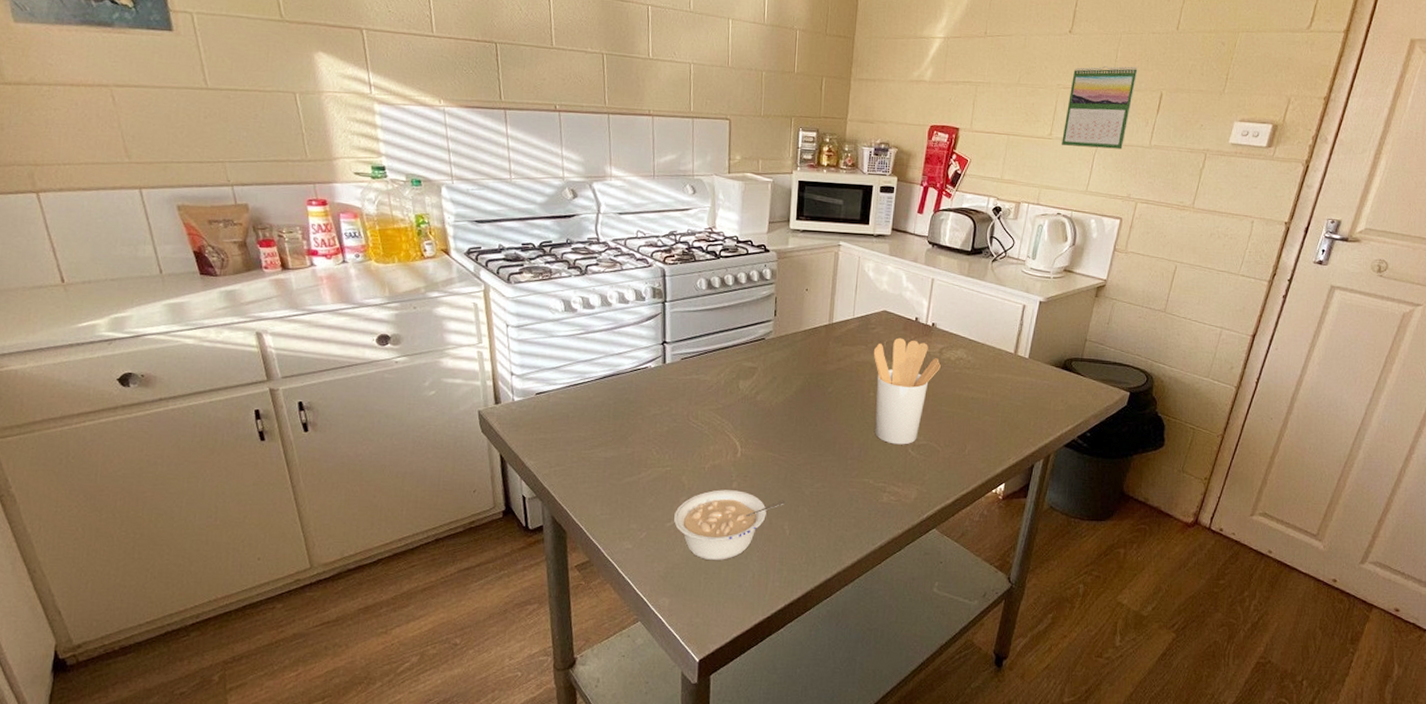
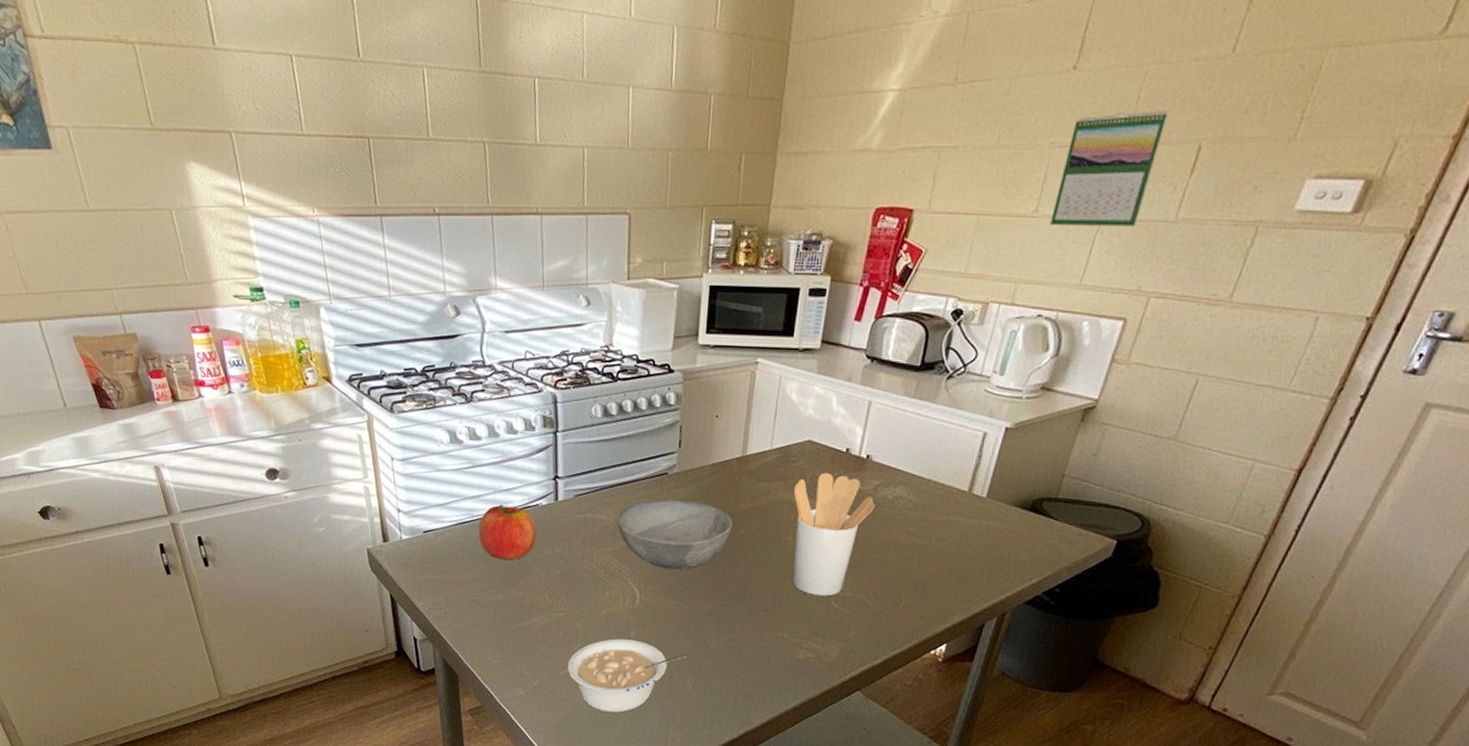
fruit: none [589,367,646,419] -> present [478,504,537,560]
bowl: none [719,362,822,425] -> present [616,499,733,570]

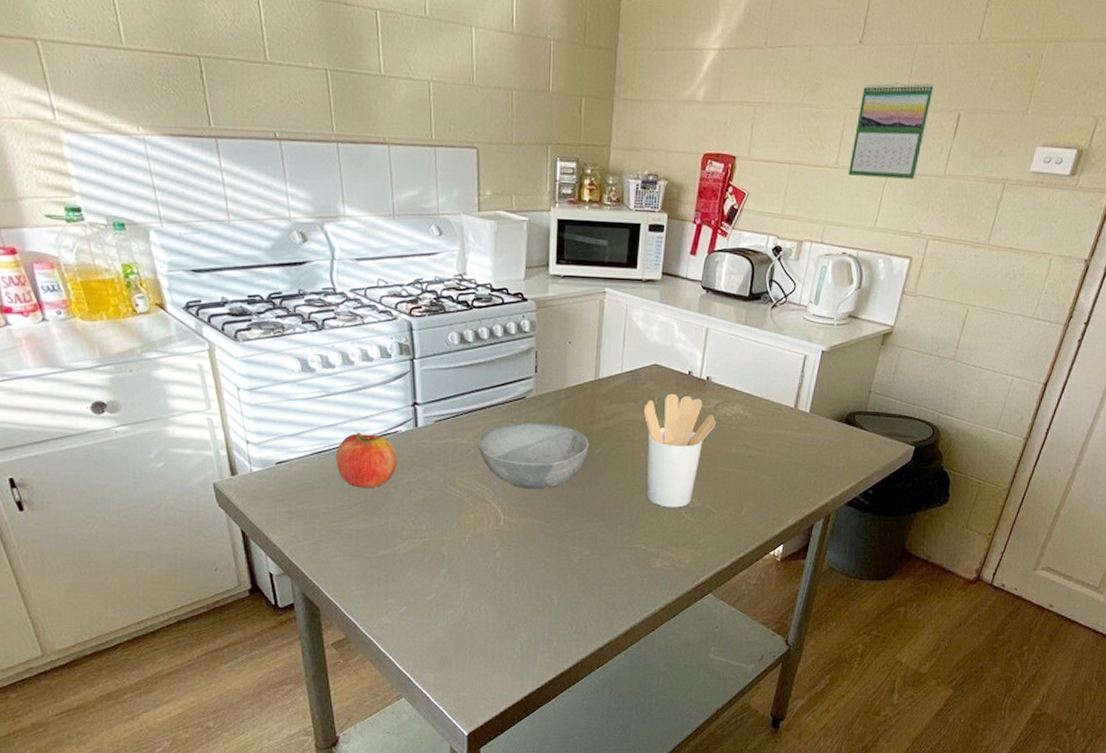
legume: present [568,638,688,713] -> none [435,560,553,634]

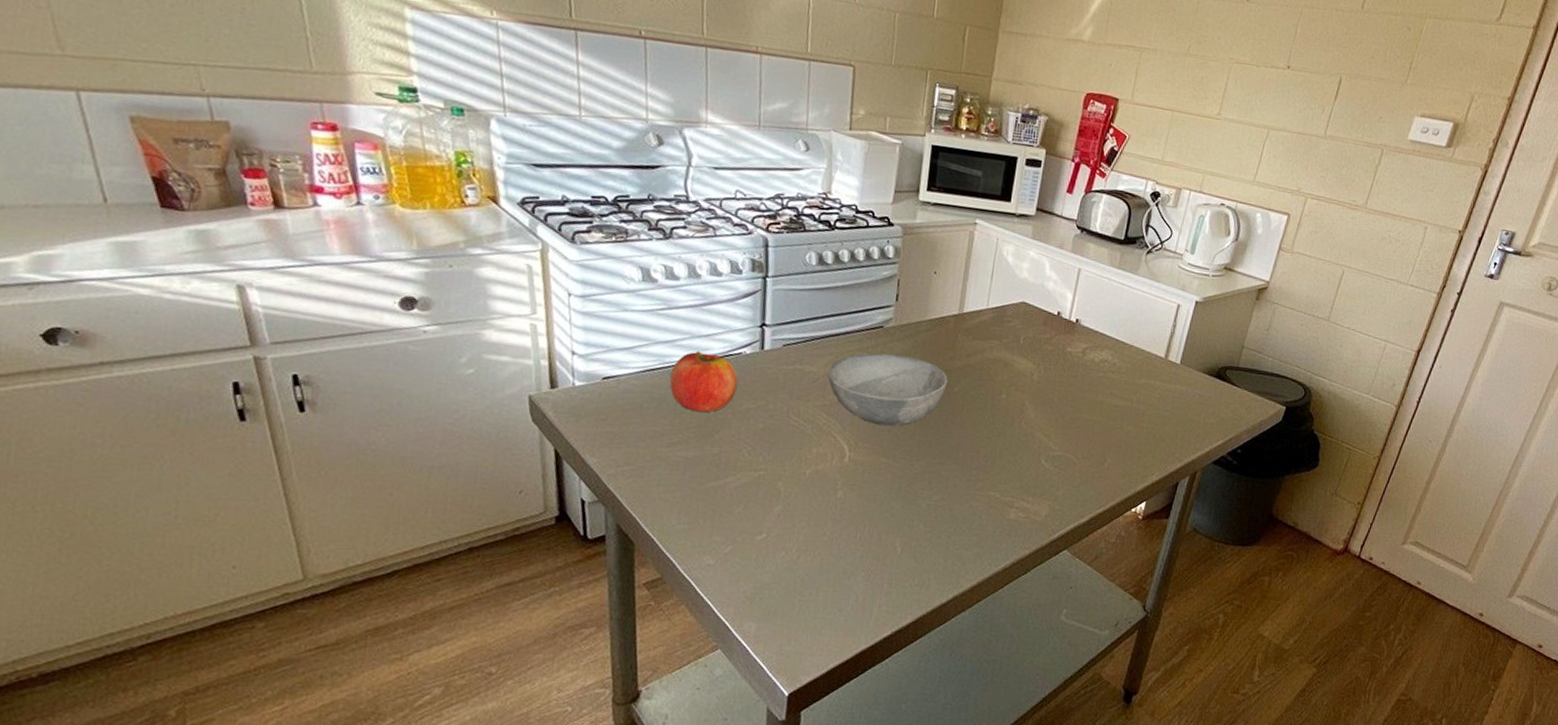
utensil holder: present [643,393,716,508] -> none [1004,333,1083,455]
calendar: present [849,81,934,180] -> none [1230,41,1318,138]

